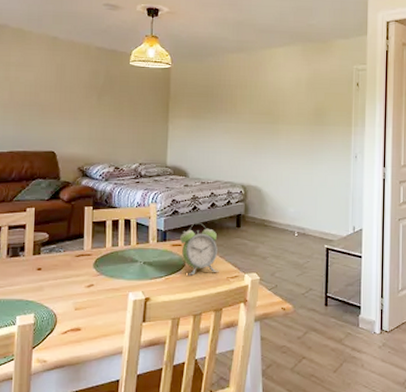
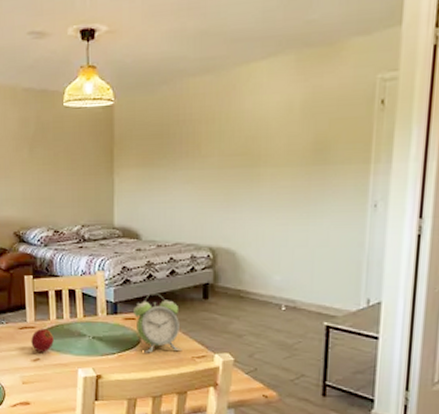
apple: none [86,256,108,278] -> present [31,329,54,352]

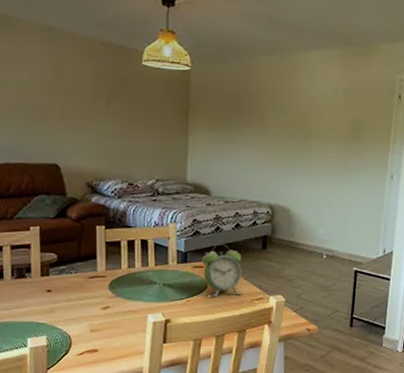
apple: present [31,329,54,352] -> none [101,278,124,300]

